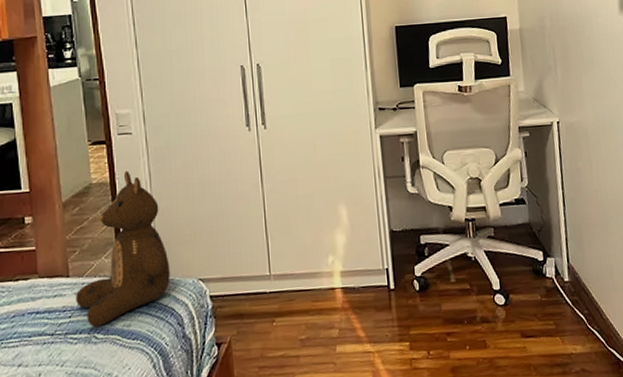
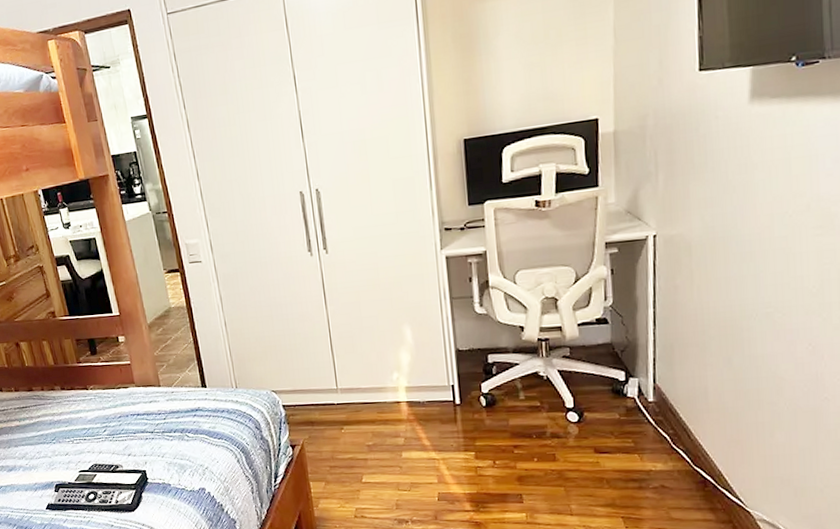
teddy bear: present [76,170,170,327] -> none [167,295,247,427]

